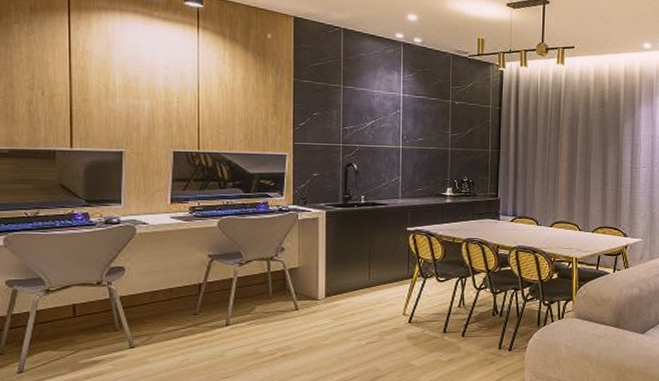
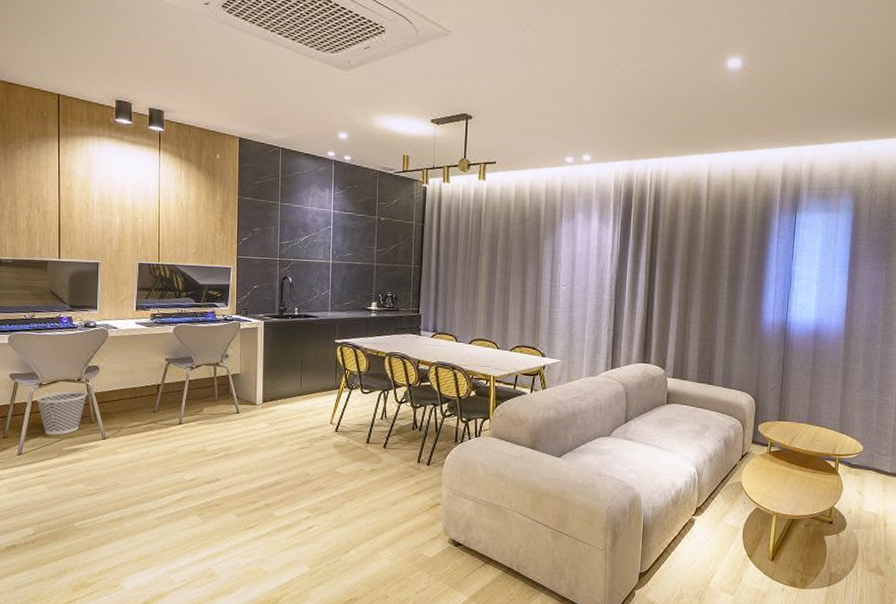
wastebasket: none [42,296,111,348] -> present [36,390,88,435]

